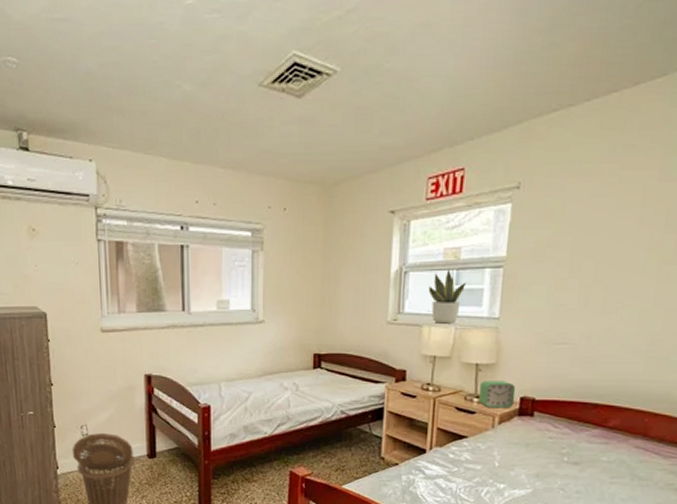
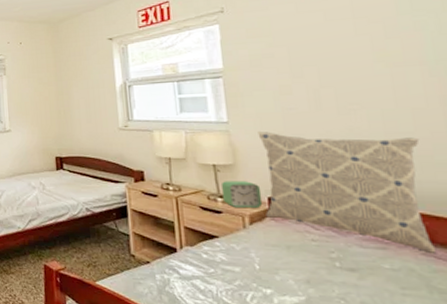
potted plant: present [428,269,467,324] -> none [153,81,189,129]
pillow: none [515,329,663,447] -> present [258,132,437,255]

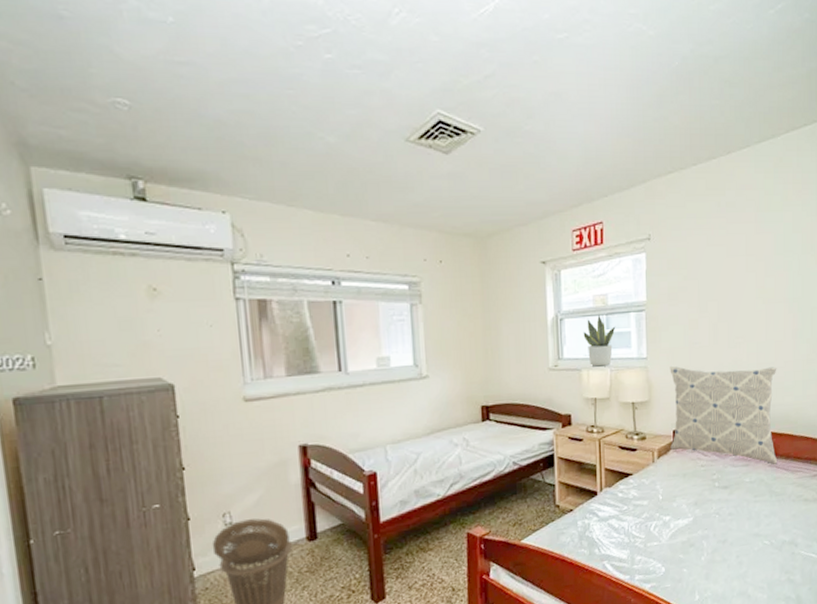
potted plant: none [153,81,189,129] -> present [583,314,616,367]
alarm clock: present [220,181,263,209] -> none [637,416,669,444]

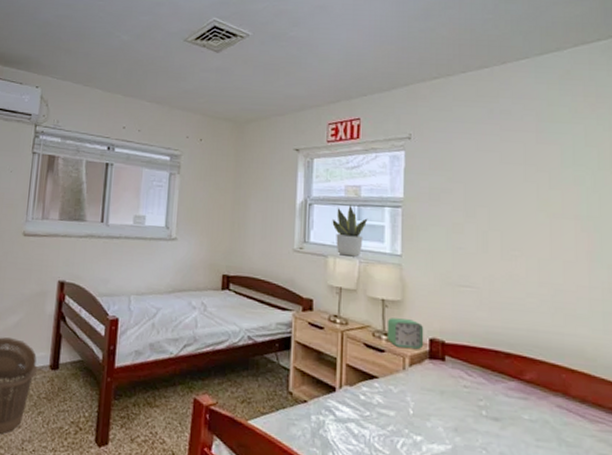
alarm clock: none [637,416,669,444] -> present [386,318,424,349]
pillow: present [670,366,778,465] -> none [425,269,569,408]

